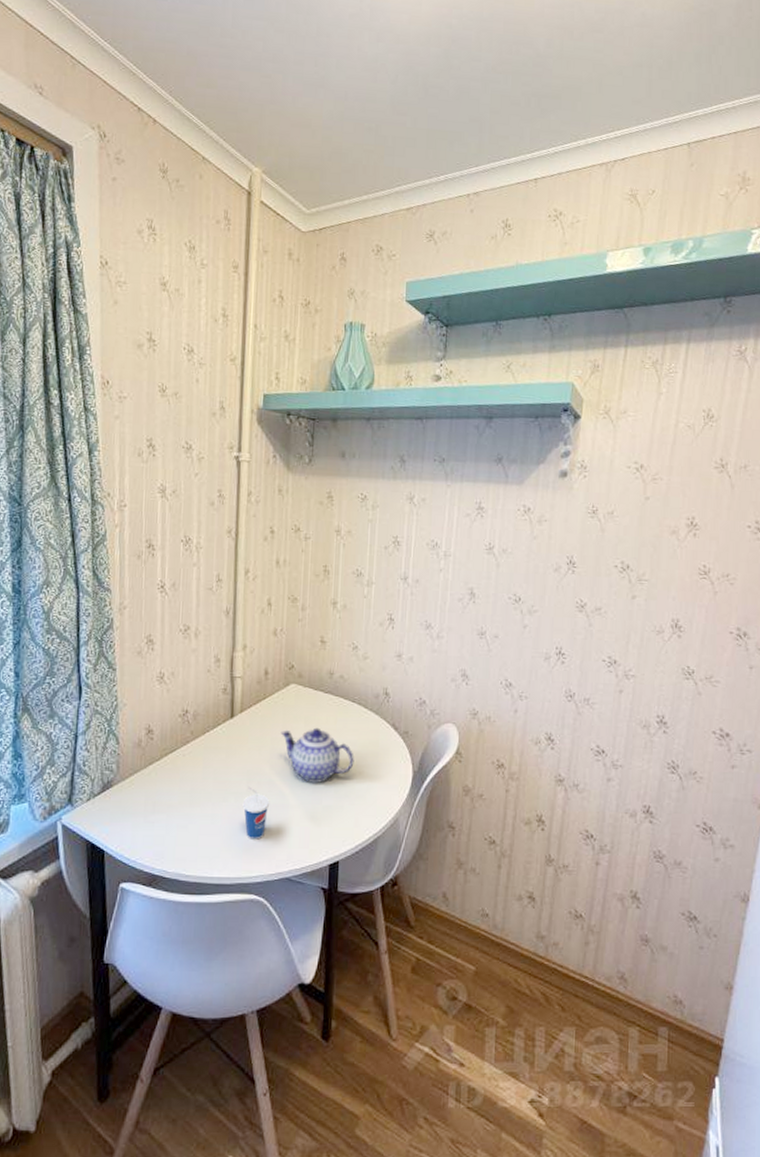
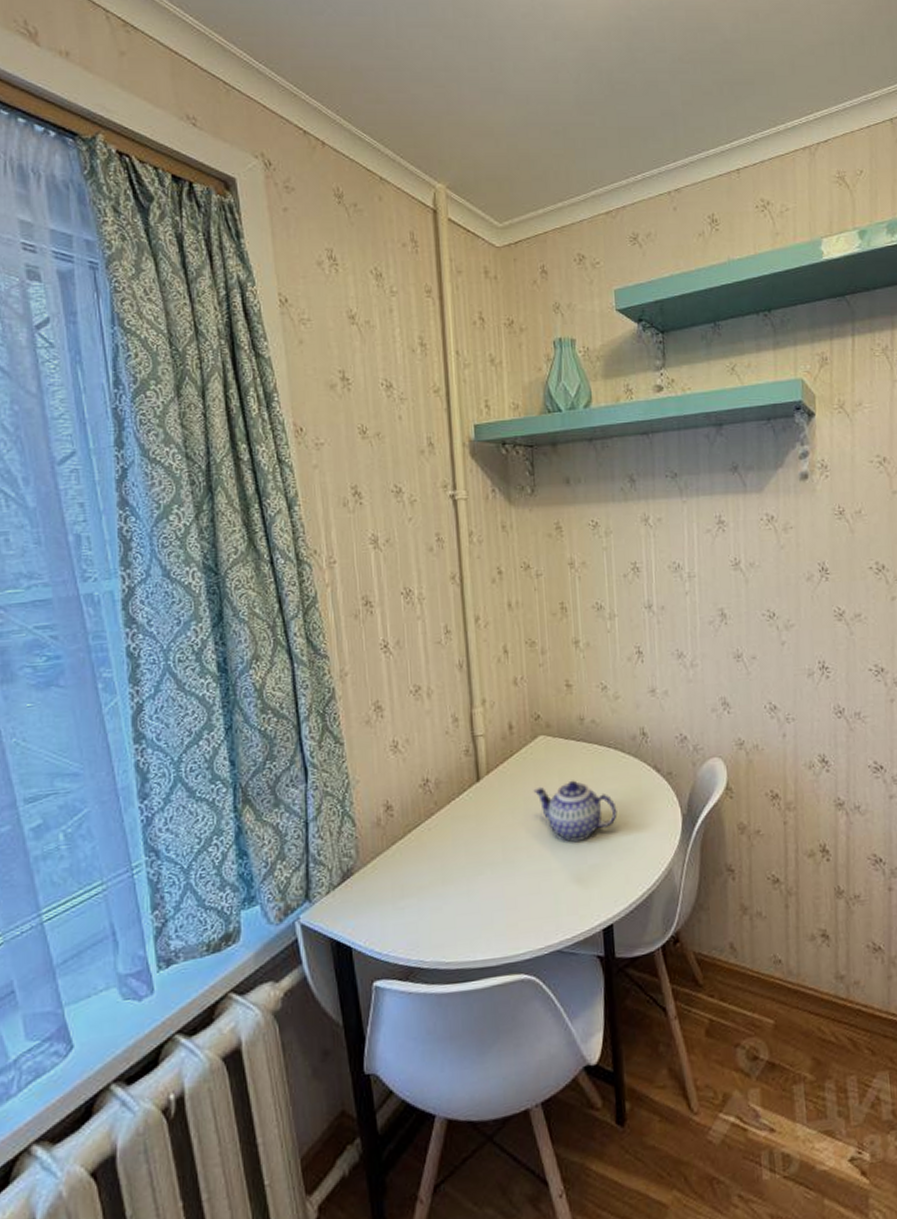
cup: present [242,786,270,840] -> none [500,854,531,913]

